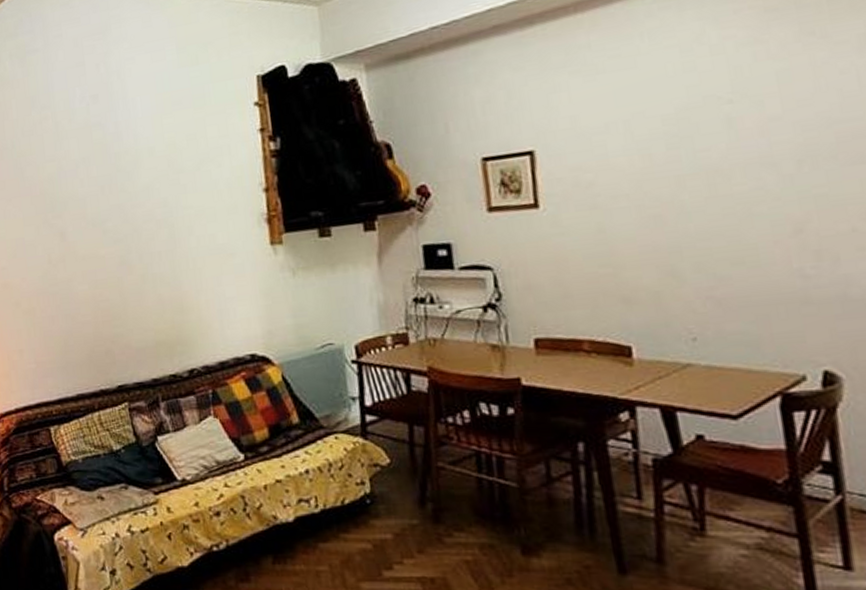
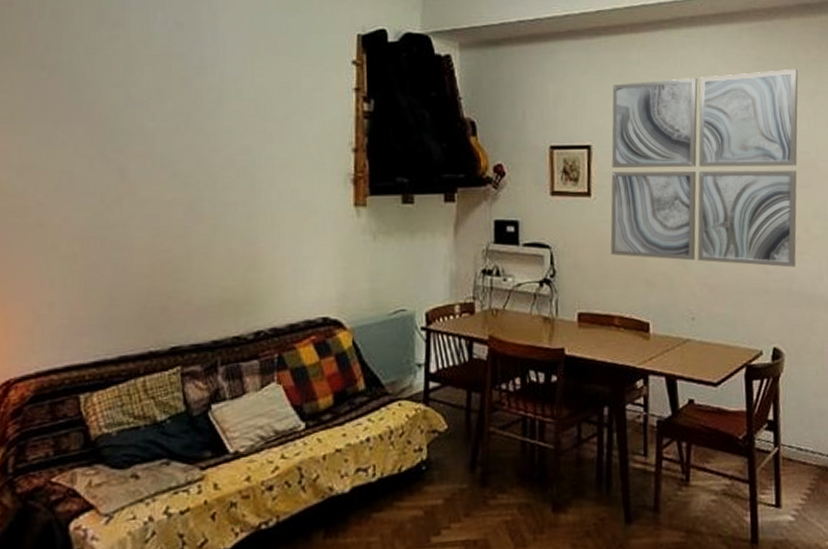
wall art: none [556,11,853,272] -> present [610,68,798,267]

